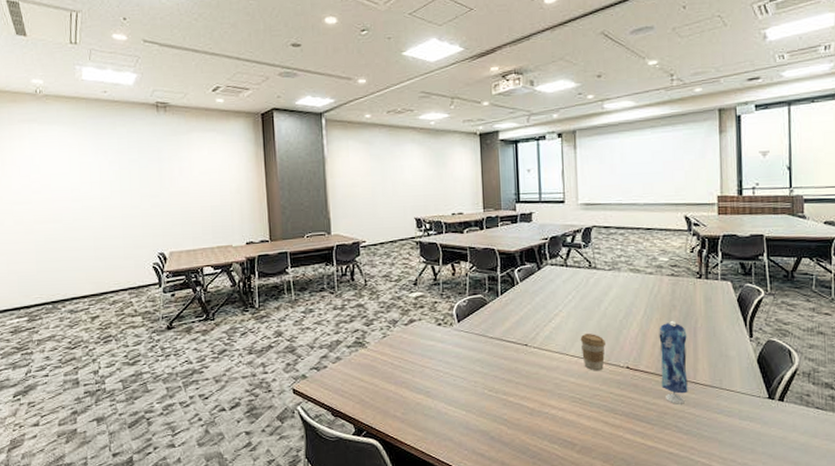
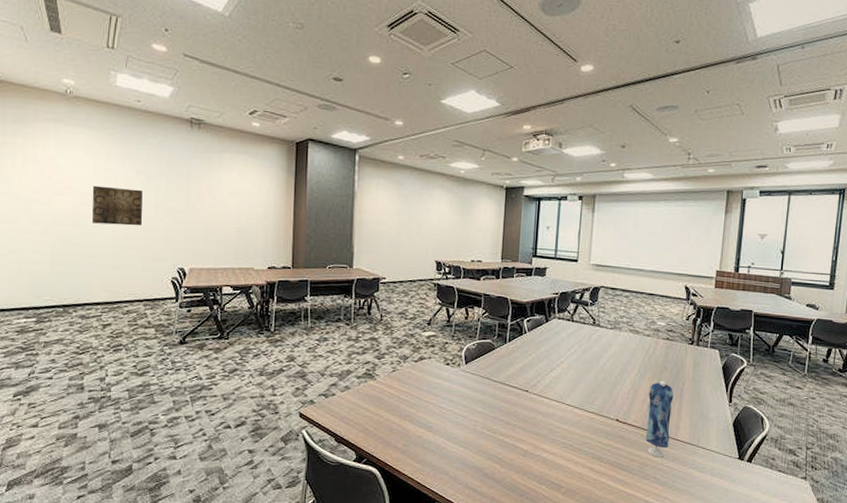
wall art: none [69,179,120,218] -> present [92,185,143,226]
coffee cup: present [580,334,605,371] -> none [577,386,600,421]

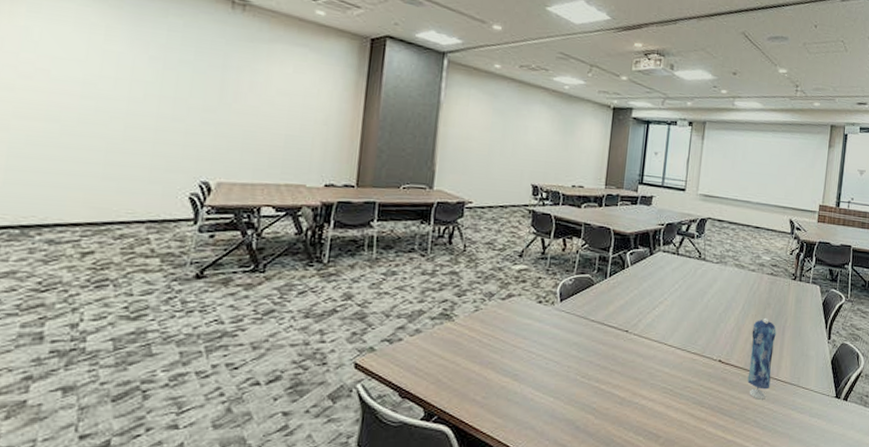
wall art: present [92,185,143,226] -> none [77,70,157,126]

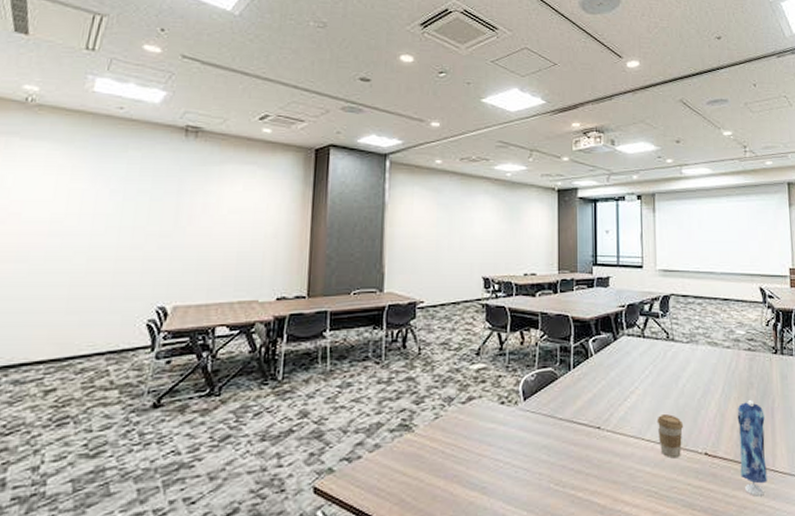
coffee cup: none [679,324,703,363] -> present [657,414,683,459]

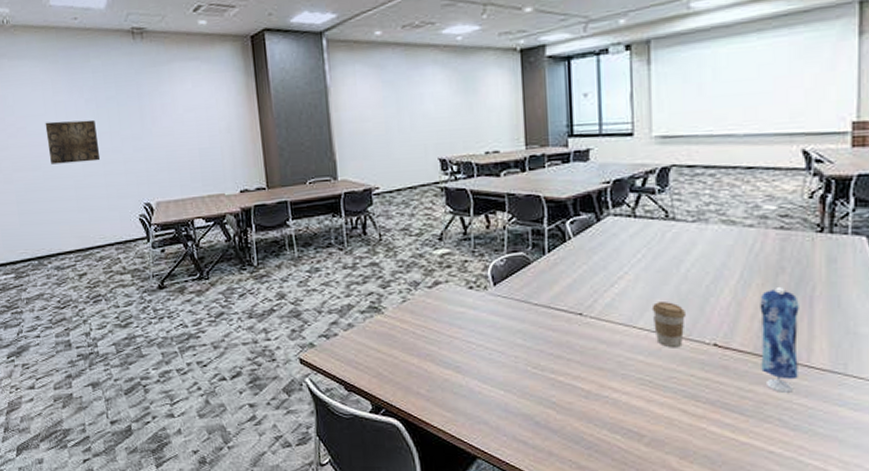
wall art: none [44,210,117,257] -> present [45,119,101,164]

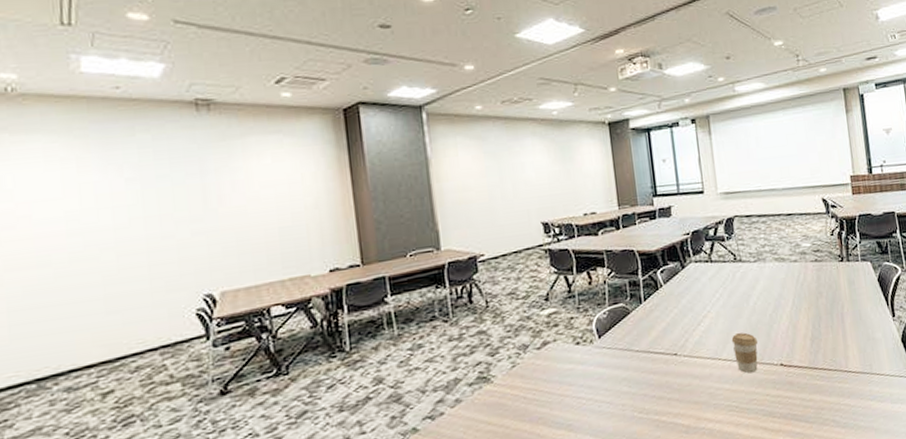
wall art: present [45,119,101,164] -> none [62,202,144,259]
dress: present [760,286,799,393] -> none [808,308,842,397]

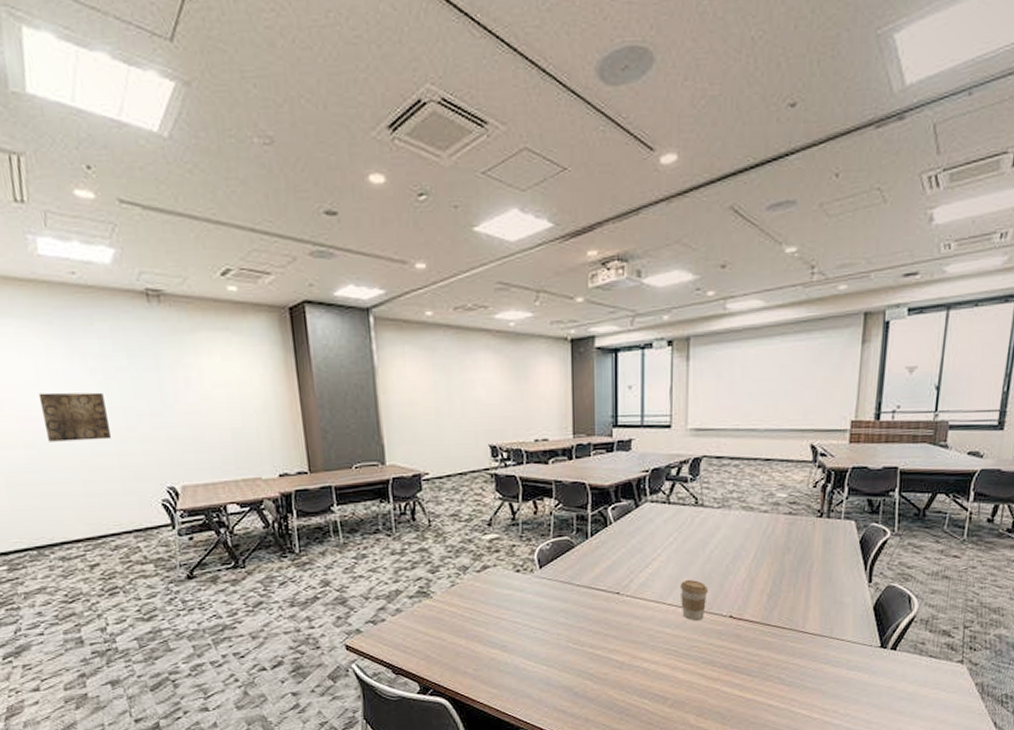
wall art: none [62,202,144,259] -> present [38,392,112,442]

